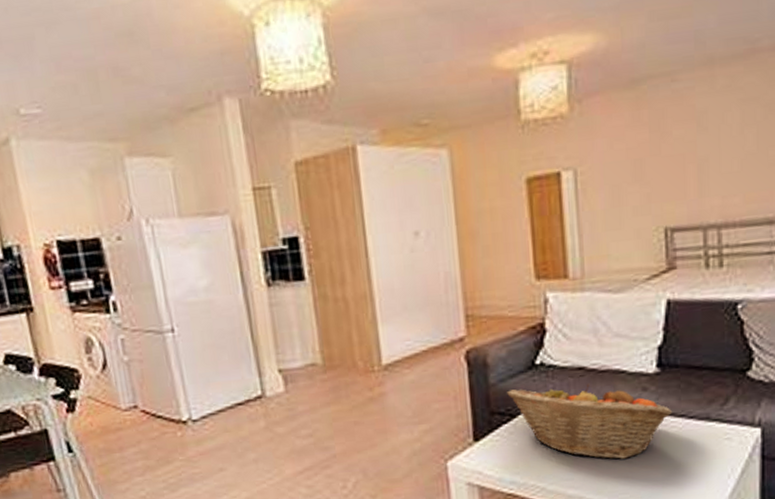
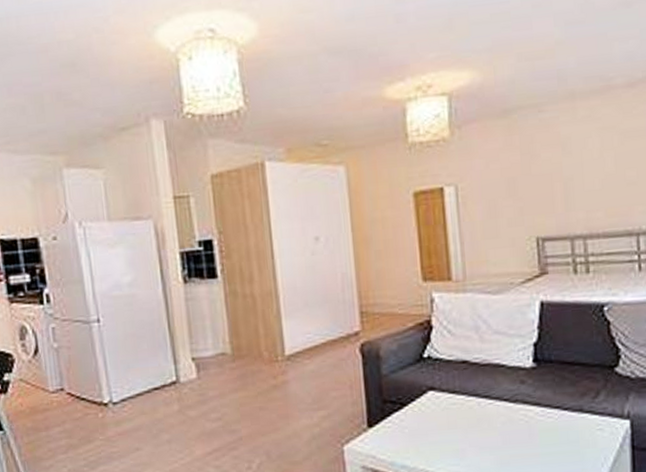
fruit basket: present [507,384,673,460] -> none [398,376,549,447]

